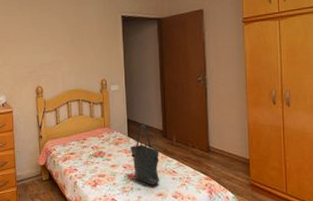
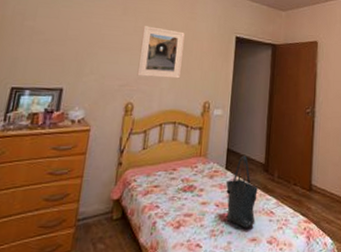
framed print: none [39,17,77,63] -> present [137,26,185,79]

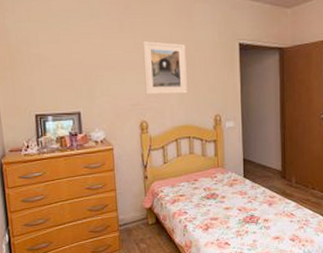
tote bag: present [226,155,258,228] -> none [246,164,277,229]

